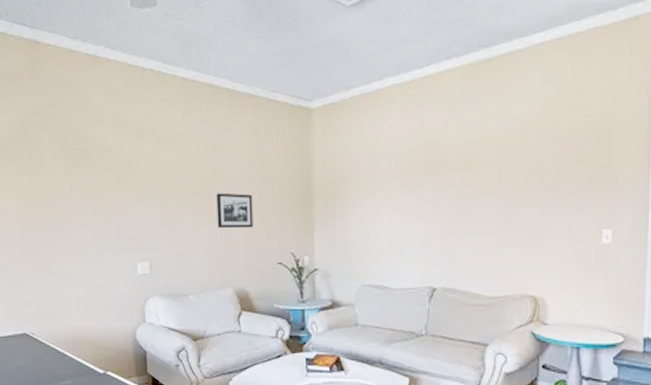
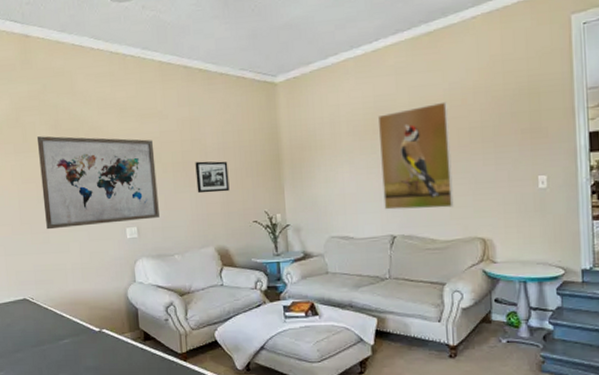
wall art: none [43,155,174,260] -> present [36,136,160,230]
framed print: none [425,139,505,260] -> present [379,101,454,210]

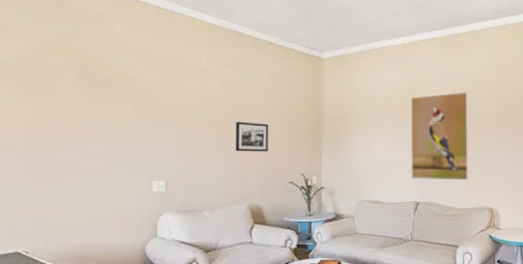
wall art: present [36,136,160,230] -> none [57,80,194,178]

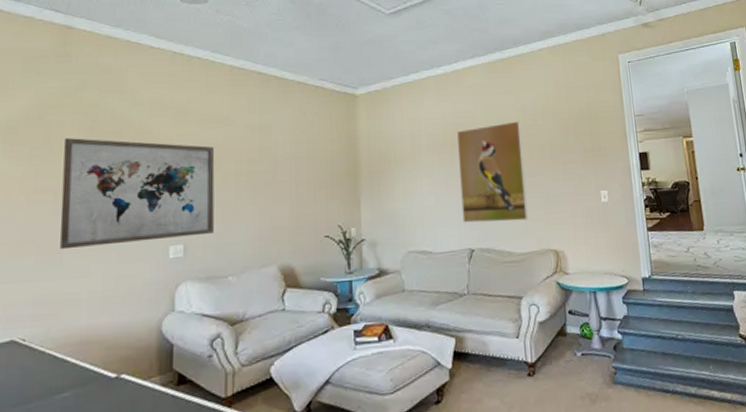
wall art: none [57,80,194,178] -> present [60,138,215,250]
picture frame: present [235,121,269,152] -> none [262,171,300,206]

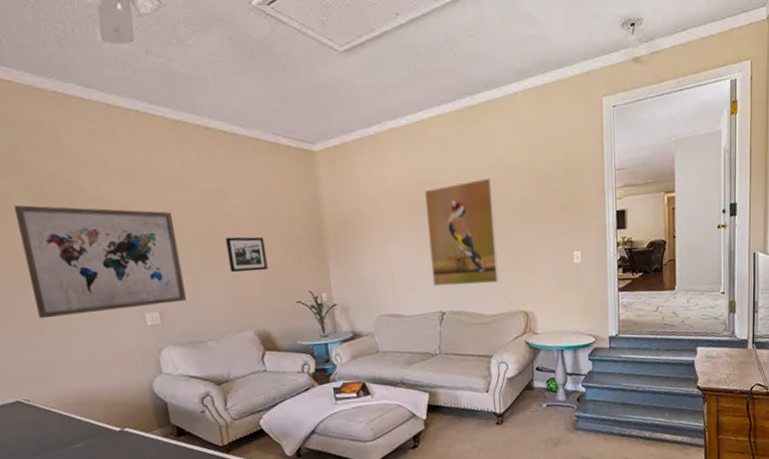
picture frame: none [262,171,300,206] -> present [225,236,268,273]

